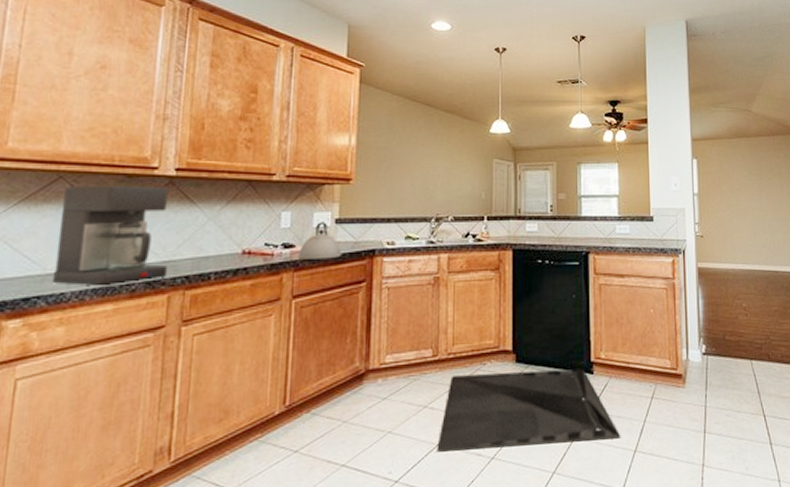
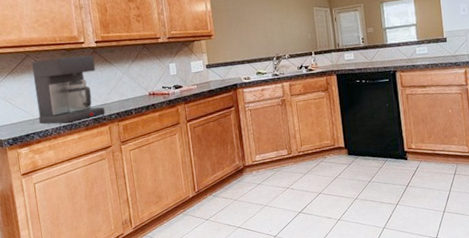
kettle: present [298,222,342,260] -> none [185,68,215,96]
door mat: present [437,369,621,452] -> none [299,157,433,217]

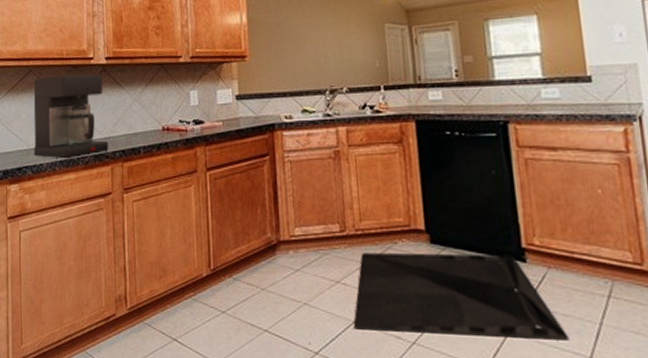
door mat: none [299,157,433,217] -> present [353,253,570,341]

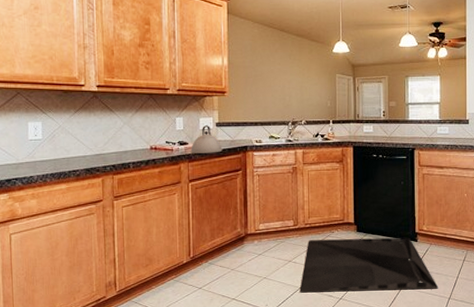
coffee maker: present [33,74,109,159] -> none [22,99,100,172]
kettle: none [207,99,245,135] -> present [191,125,223,154]

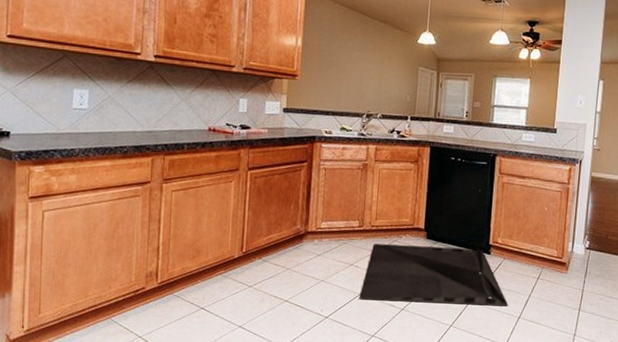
kettle: present [191,125,223,154] -> none [253,110,288,141]

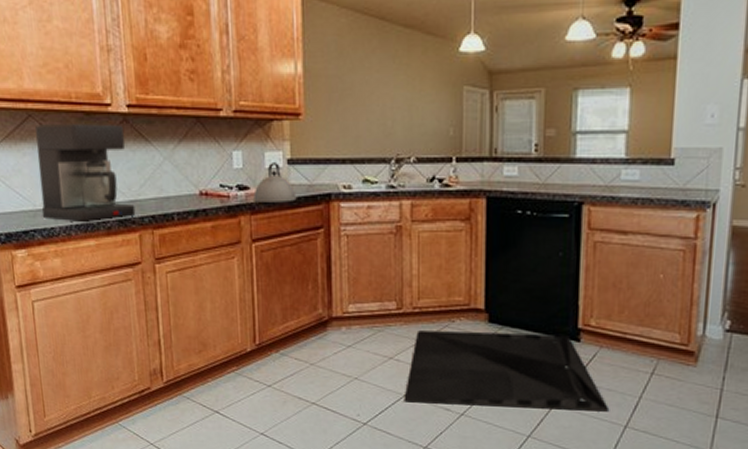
coffee maker: none [64,63,151,147] -> present [35,124,136,223]
kettle: none [253,110,288,141] -> present [253,163,297,203]

